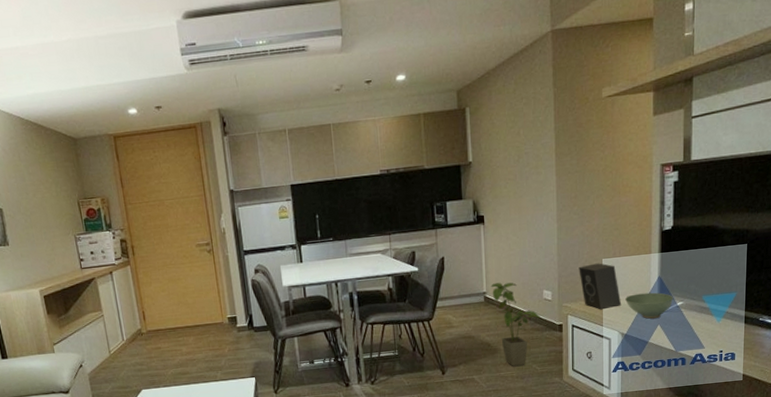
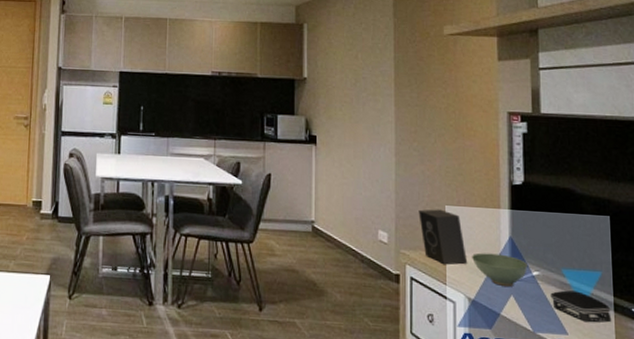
house plant: present [491,282,540,366] -> none [320,212,374,317]
wireless router: none [691,312,742,336] -> present [550,290,612,323]

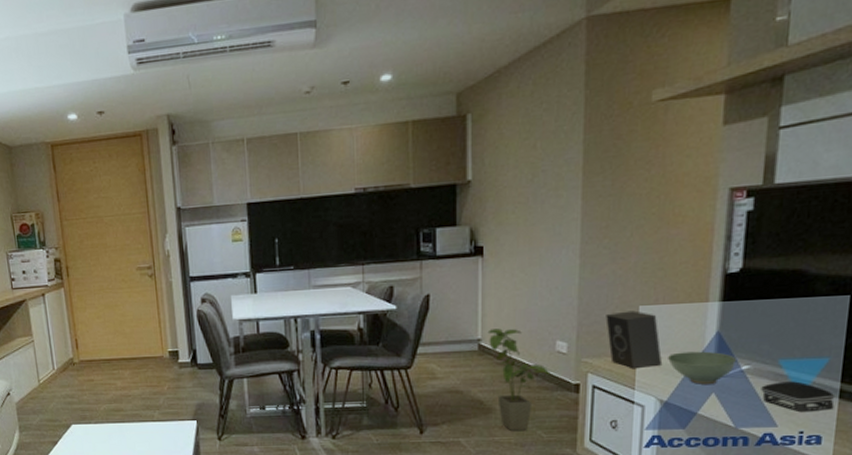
house plant: none [320,212,374,317] -> present [487,328,551,431]

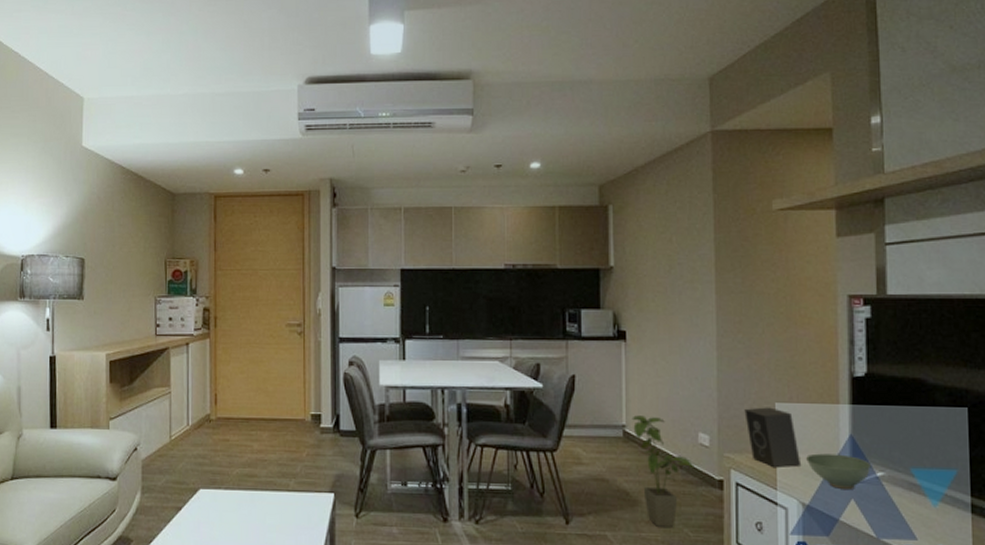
wireless router: present [761,381,835,413] -> none [897,491,968,527]

